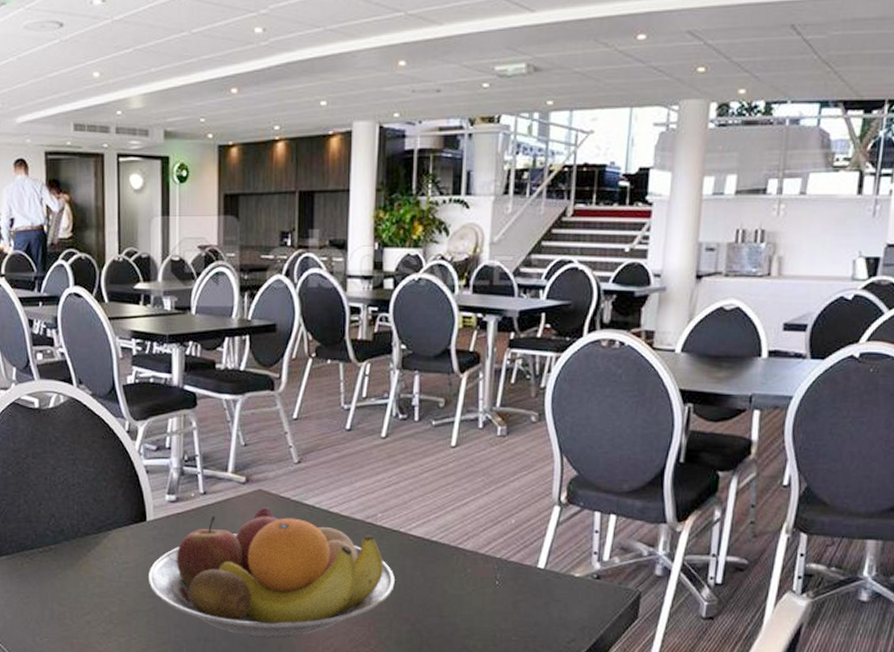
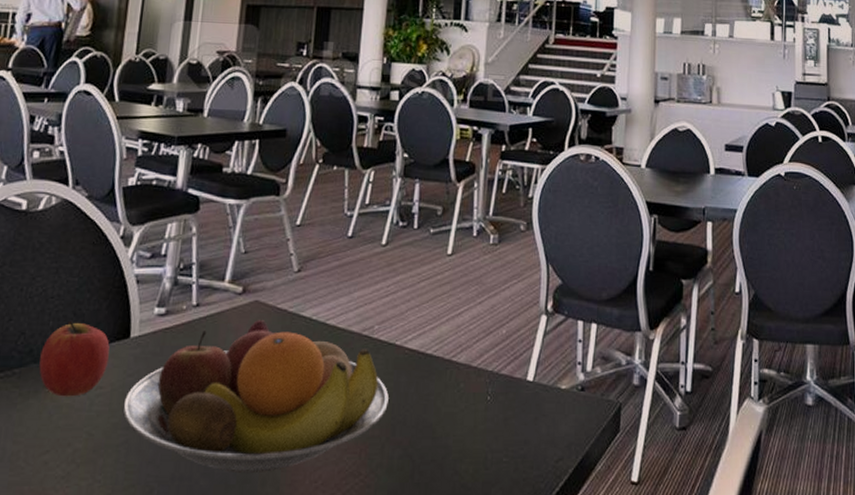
apple: none [70,505,130,570] -> present [39,320,110,397]

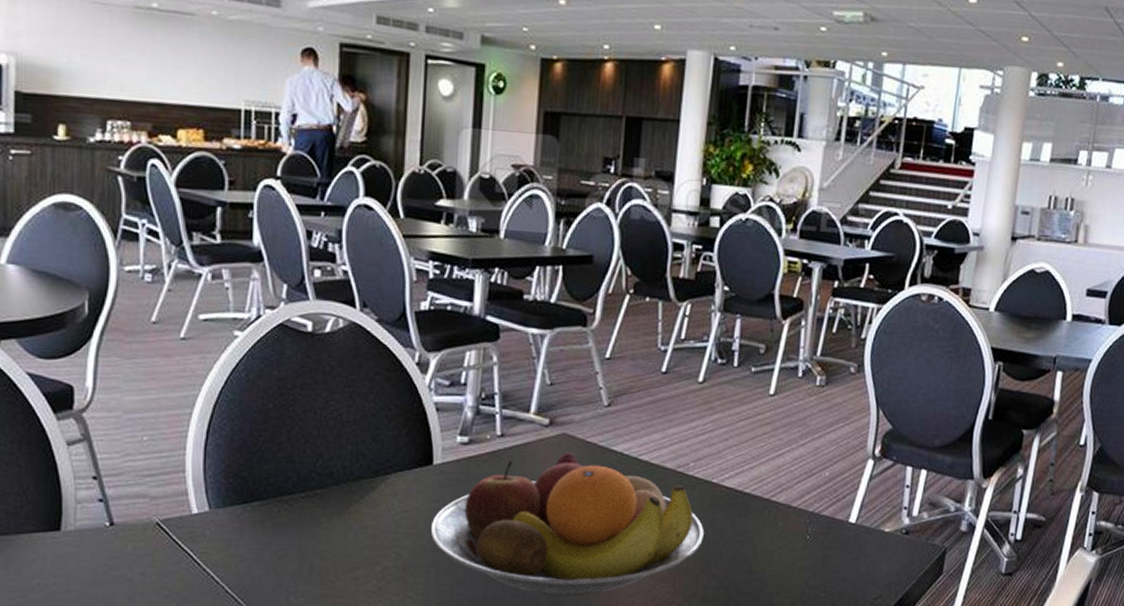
apple: present [39,320,110,397] -> none [341,445,412,519]

